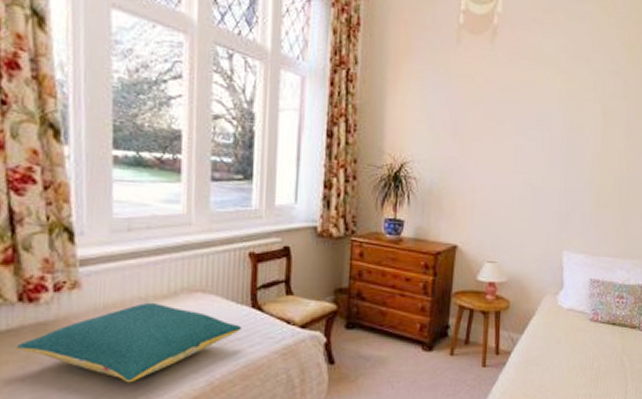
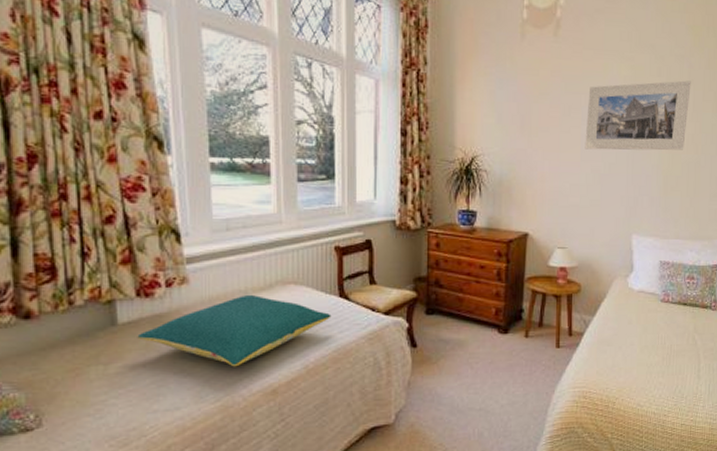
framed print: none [518,96,625,167] -> present [585,80,691,151]

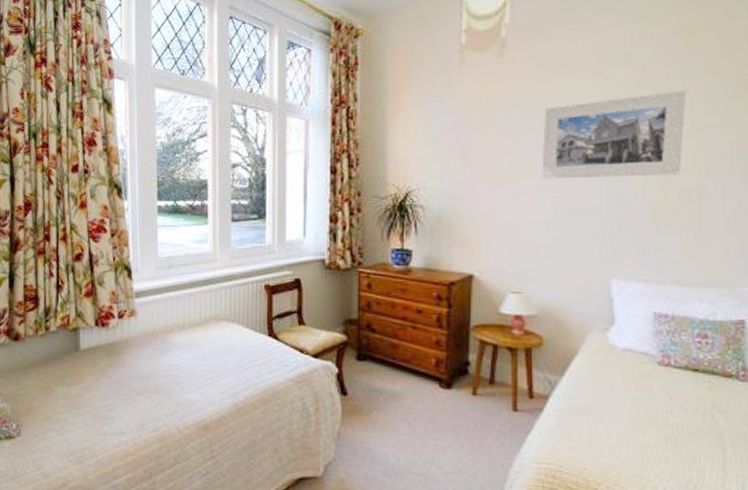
pillow: present [137,294,332,367] -> none [94,329,261,399]

